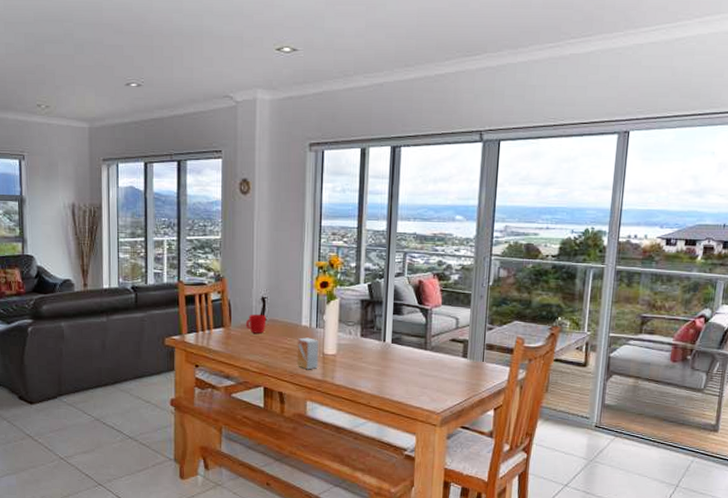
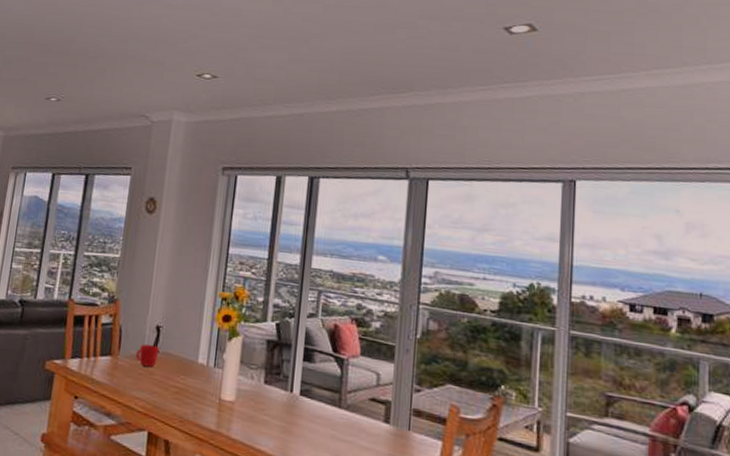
small box: present [296,337,319,370] -> none [188,377,216,417]

